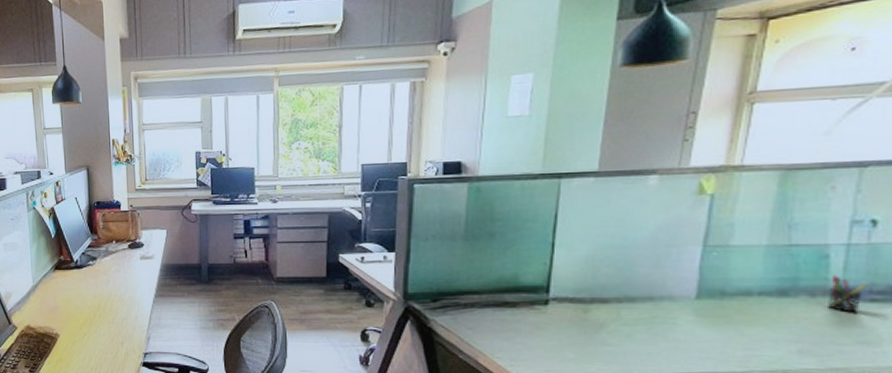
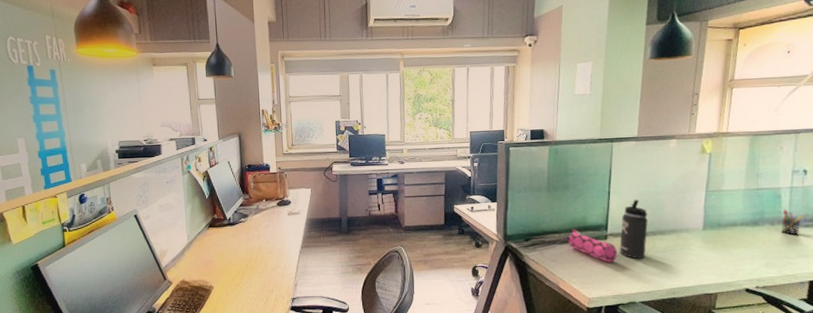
pencil case: none [489,290,563,335] -> present [566,229,618,263]
thermos bottle: none [565,254,610,333] -> present [619,199,648,259]

